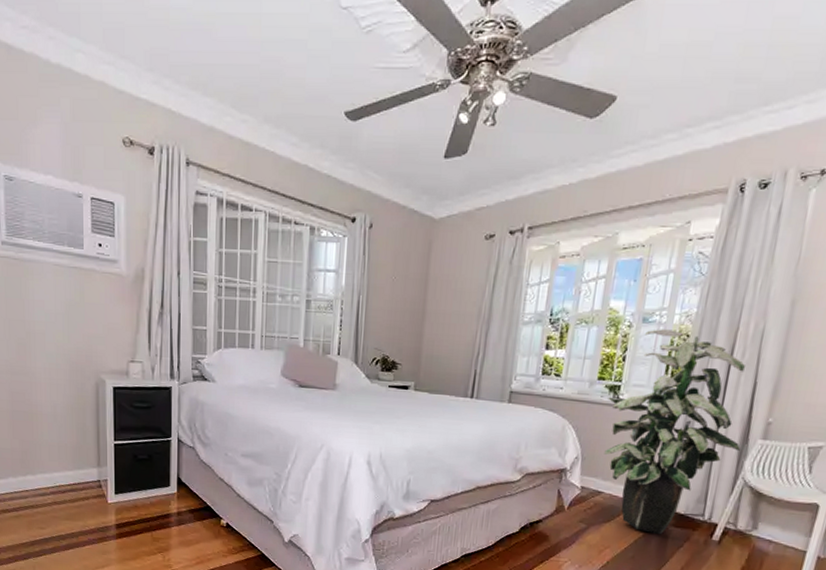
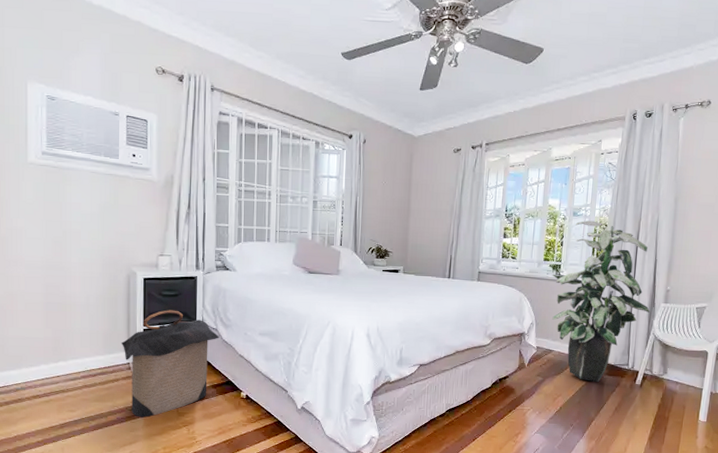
laundry hamper: none [90,423,197,541] -> present [121,310,220,418]

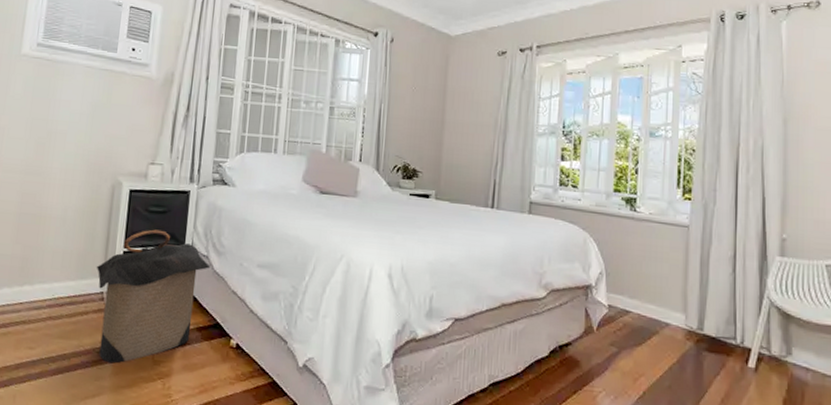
indoor plant: present [552,220,650,382] -> none [625,143,760,360]

